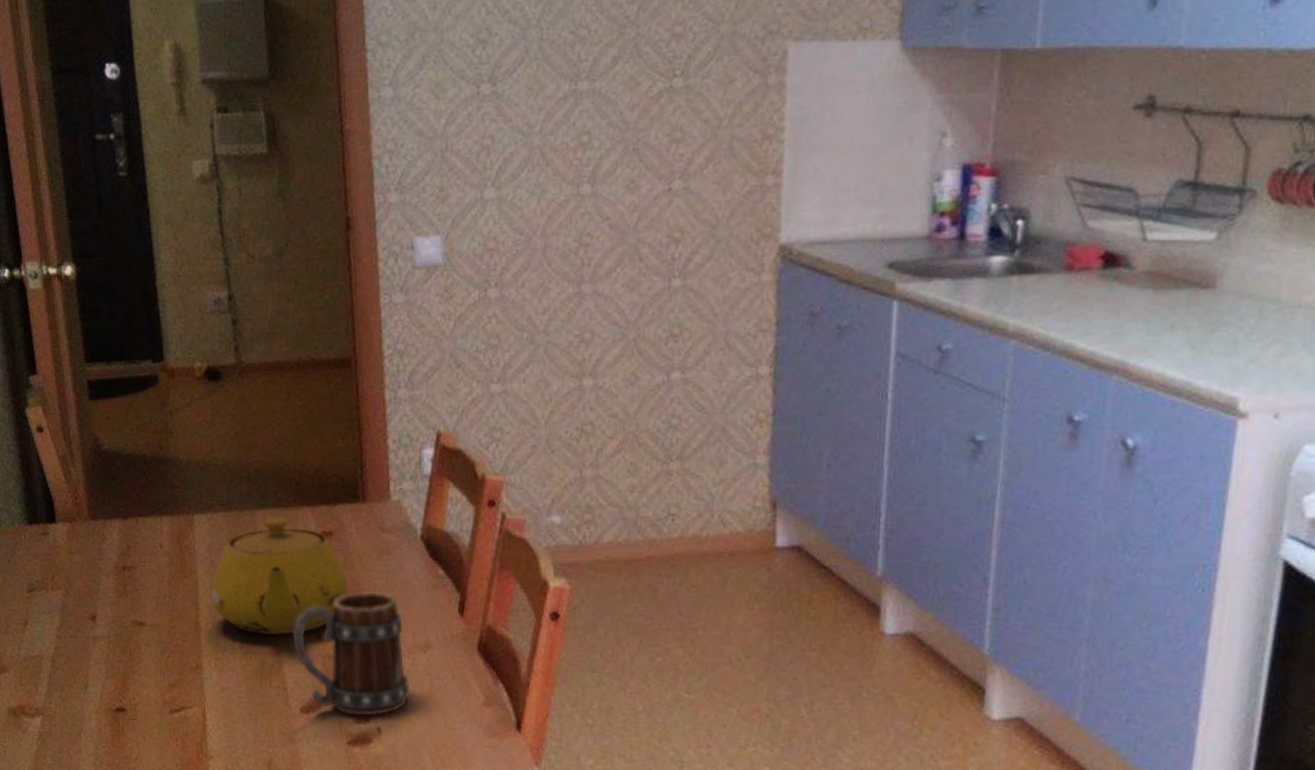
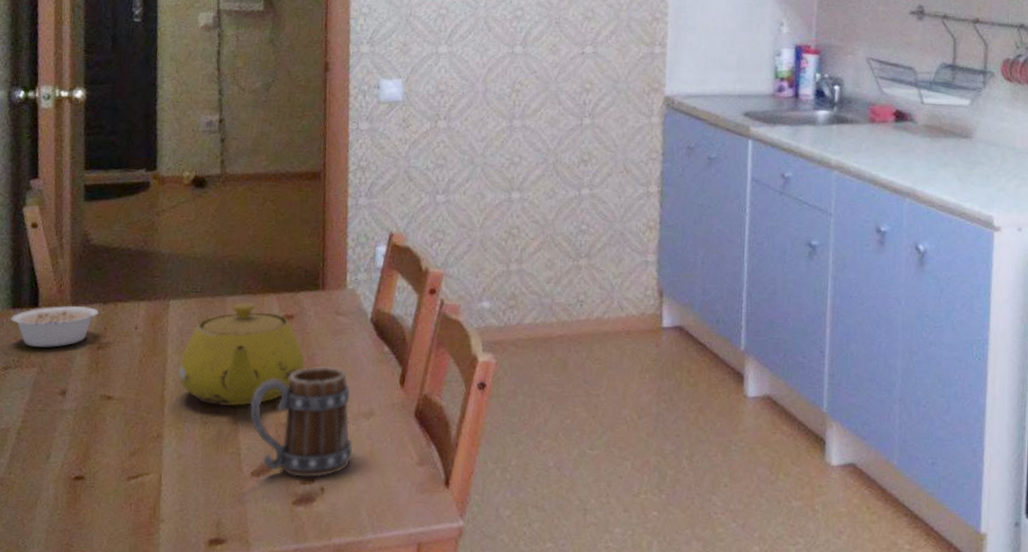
legume: none [29,520,128,568] -> present [11,305,107,347]

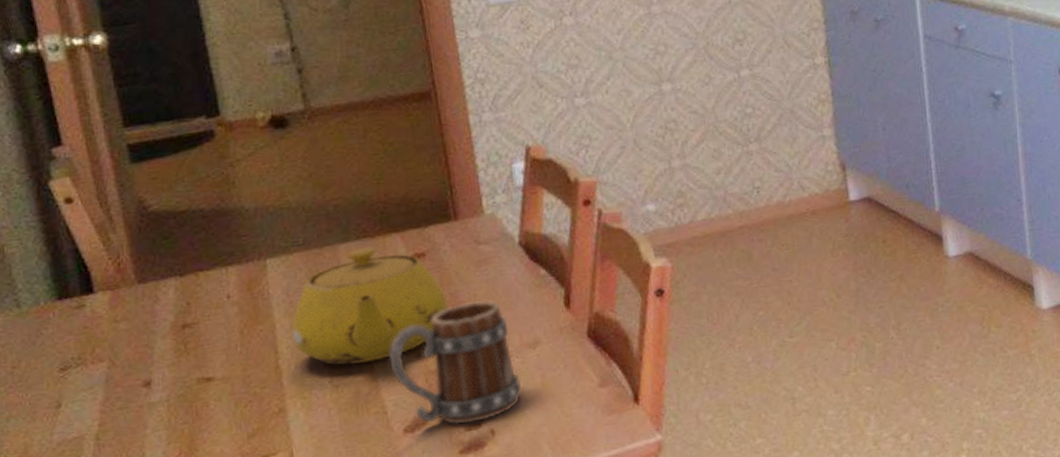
legume: present [11,305,107,347] -> none [59,282,187,339]

